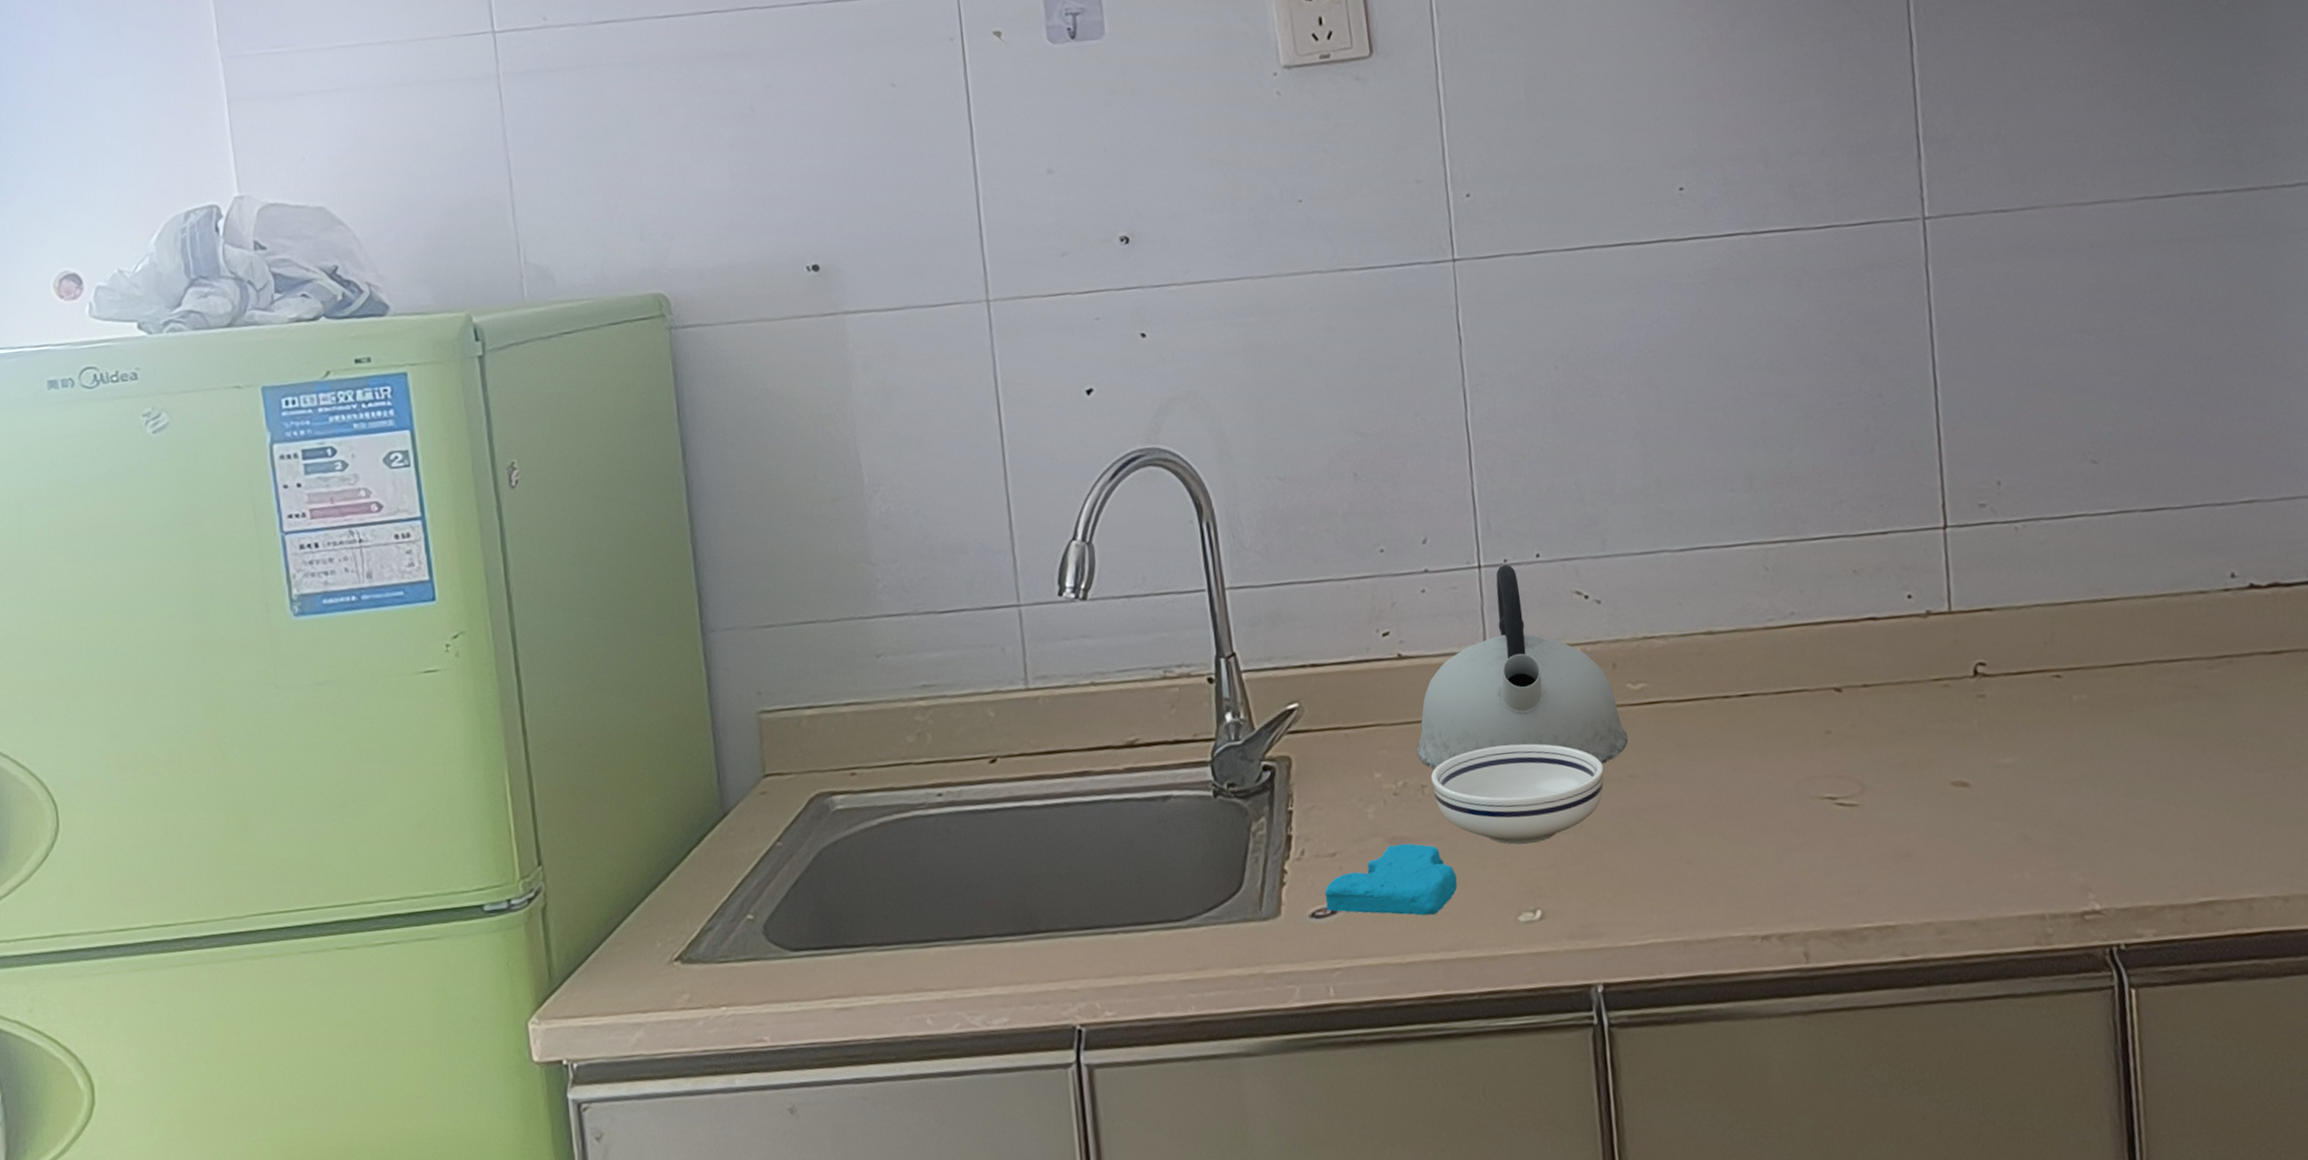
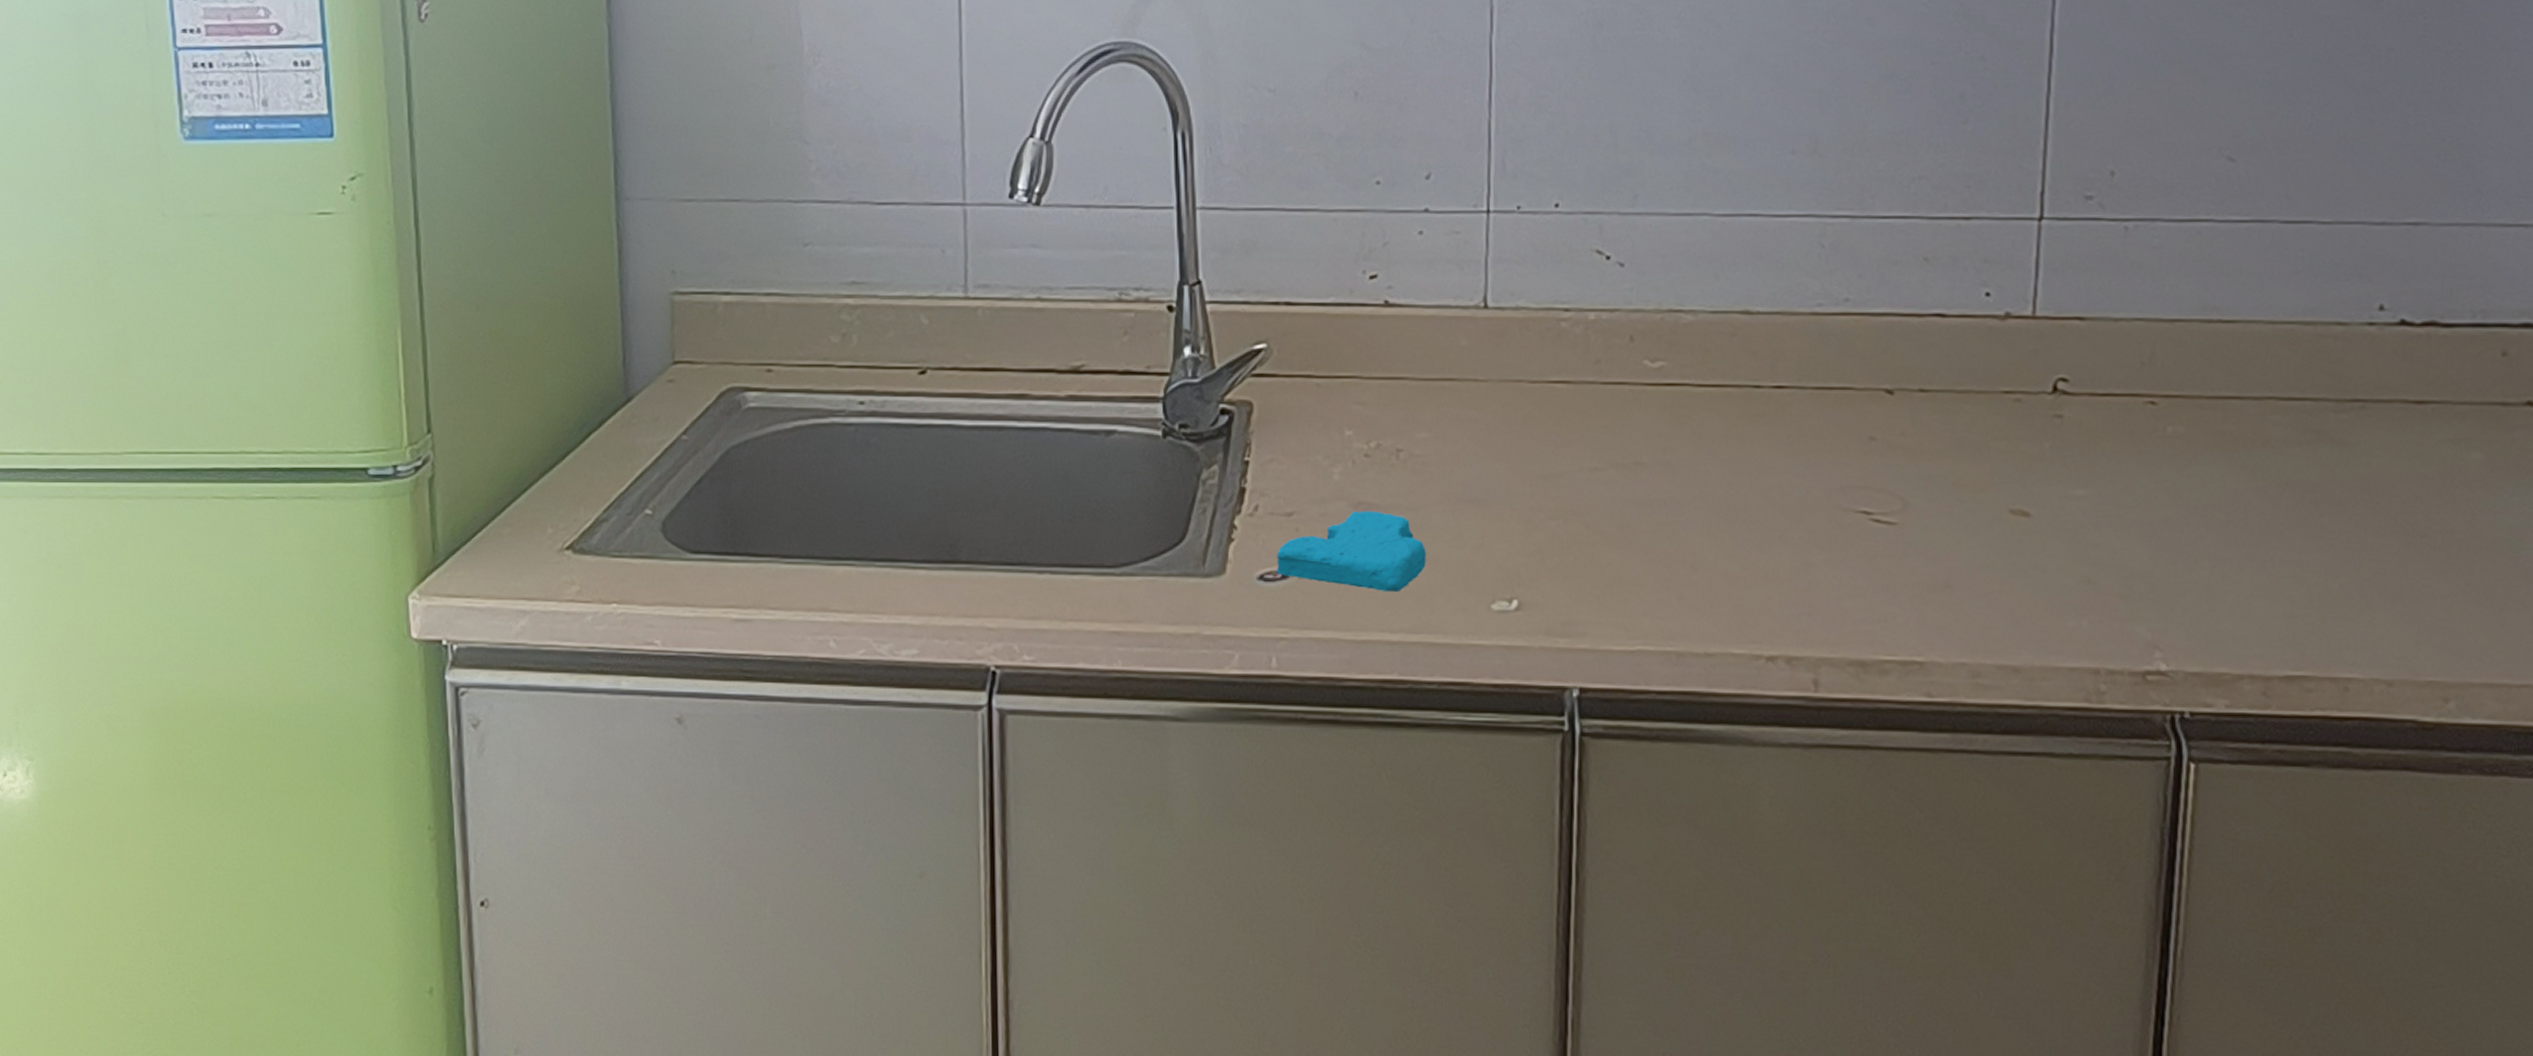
kettle: present [1416,564,1628,769] -> none [1395,212,1637,447]
bowl: present [1430,743,1604,845] -> none [1408,414,1606,527]

